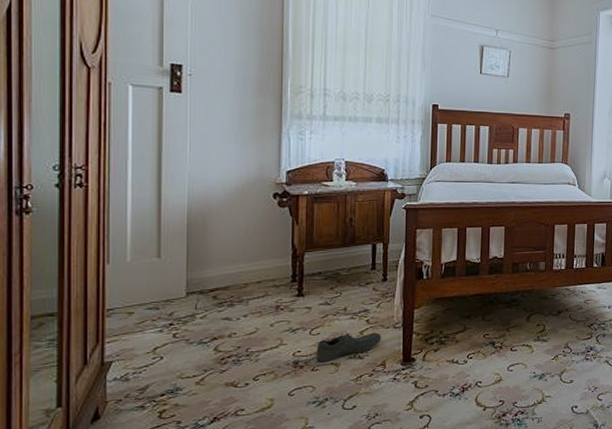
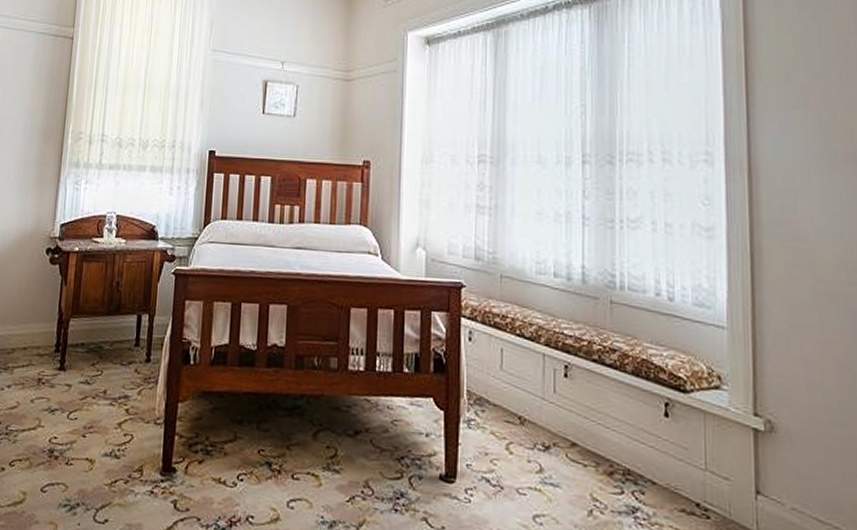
shoe: present [316,331,382,362] -> none [71,419,141,456]

